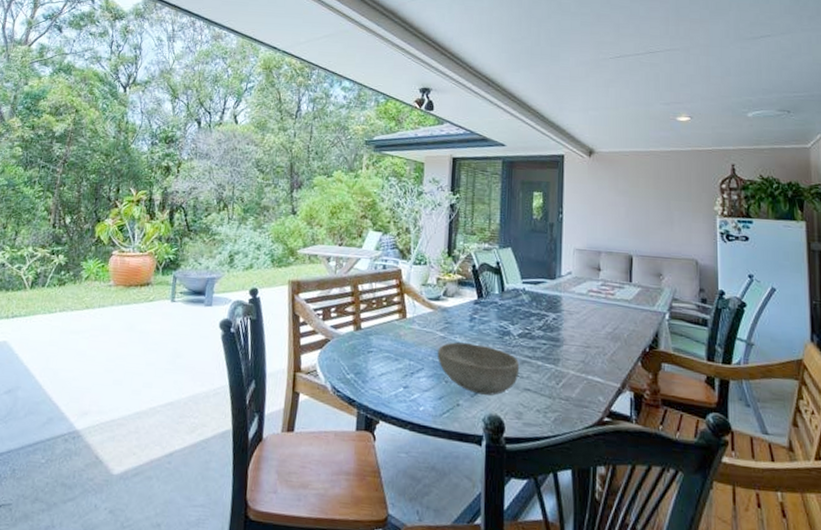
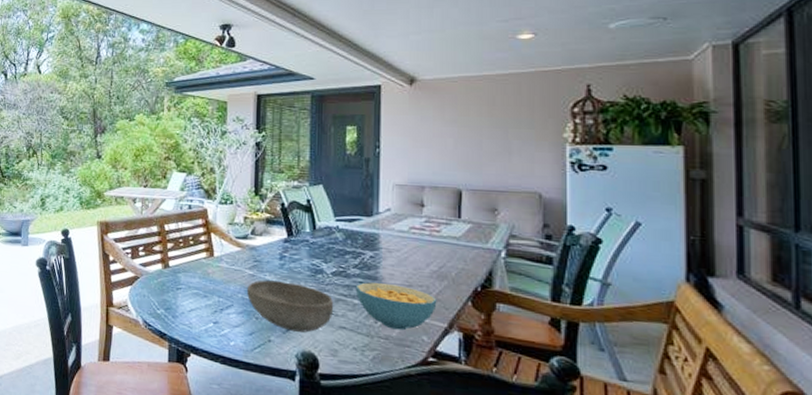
cereal bowl: none [539,344,612,391] -> present [355,282,437,331]

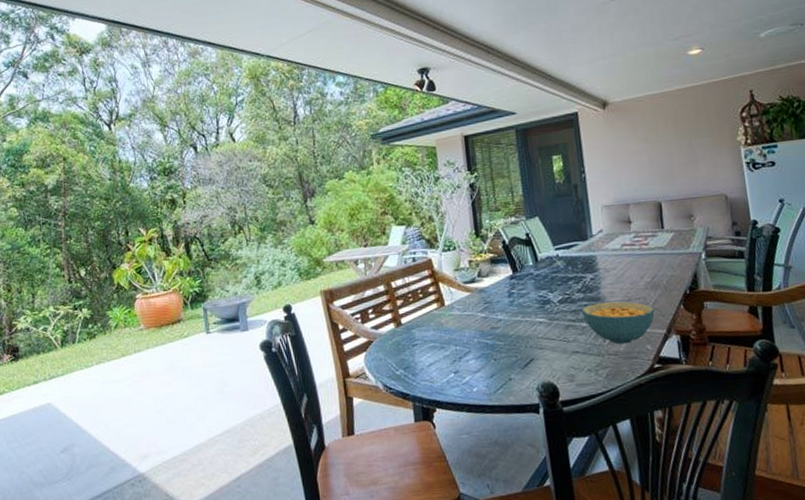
bowl: present [247,280,334,333] -> none [482,317,566,366]

